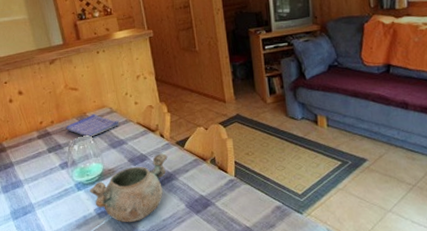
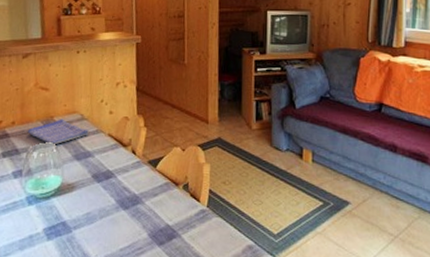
decorative bowl: present [89,152,168,223] -> none [42,170,137,249]

